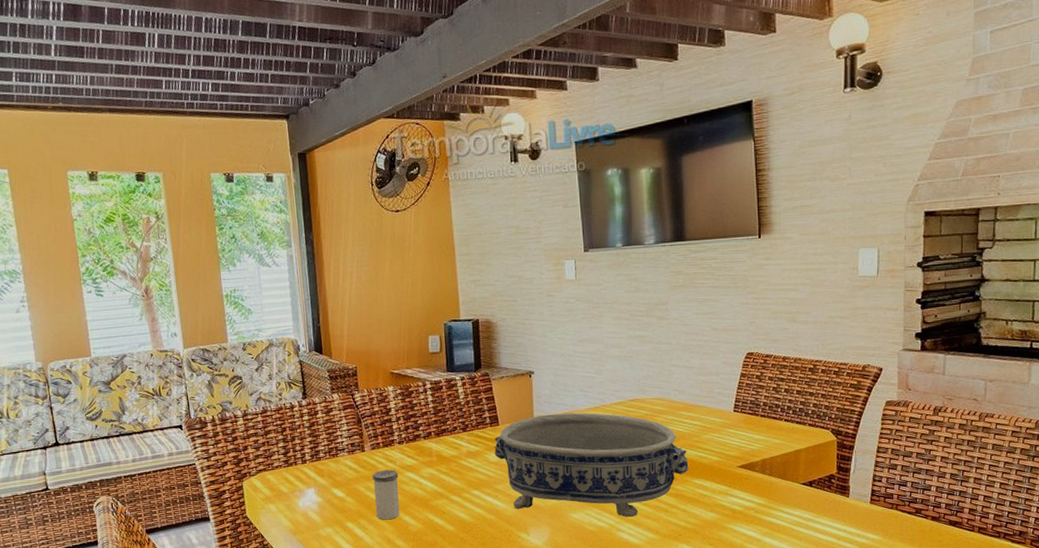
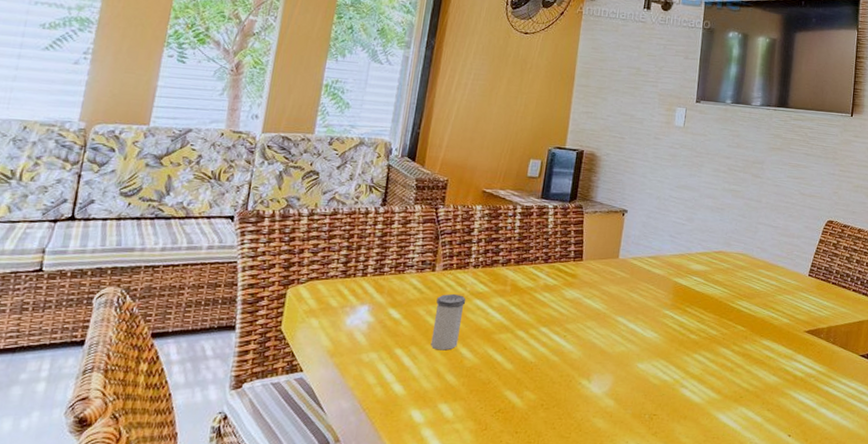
decorative bowl: present [494,413,690,518] -> none [572,255,761,374]

